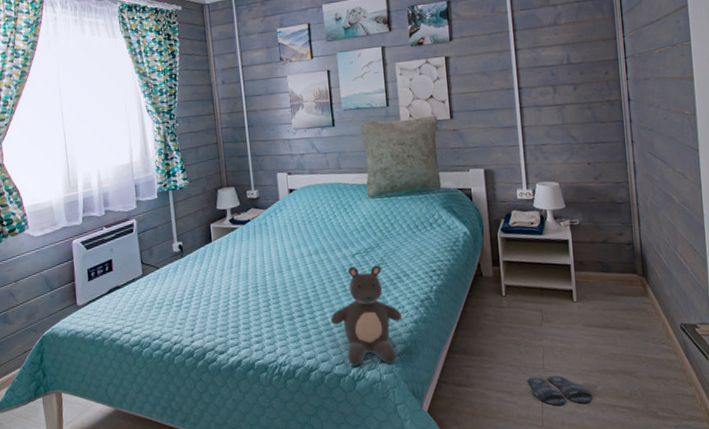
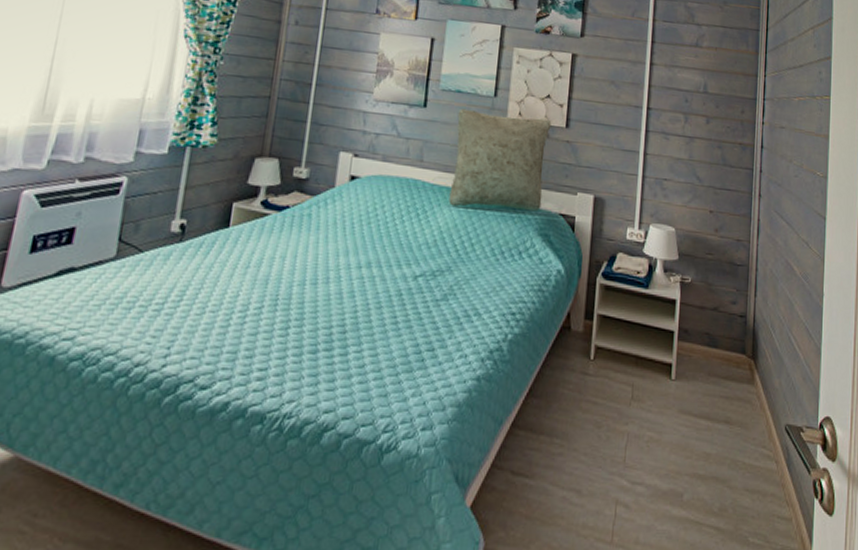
teddy bear: present [330,265,402,366] -> none [367,291,463,433]
slippers: present [527,375,593,407] -> none [602,474,676,518]

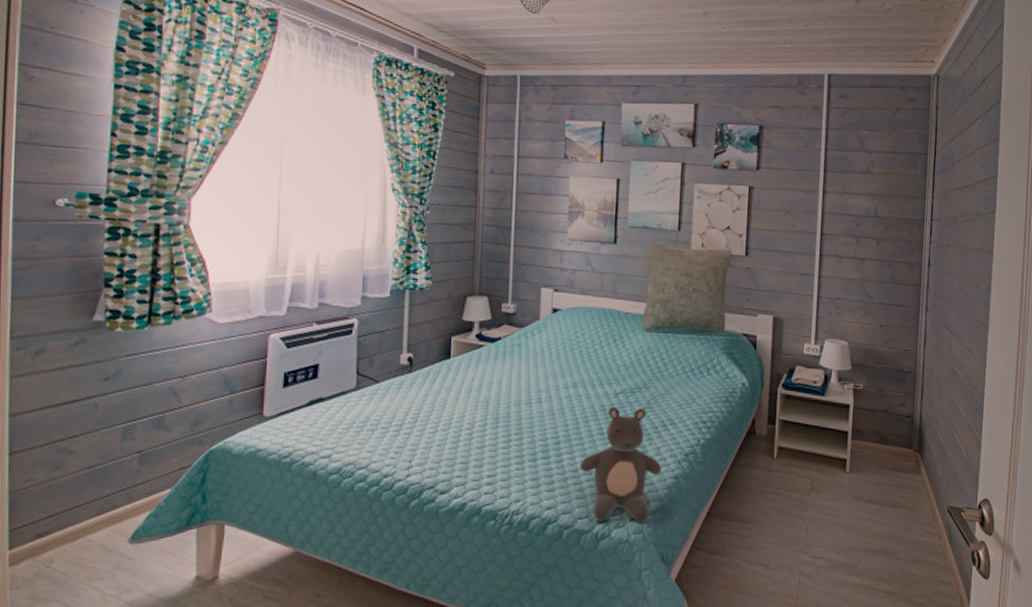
teddy bear: none [367,291,463,433] -> present [579,406,662,522]

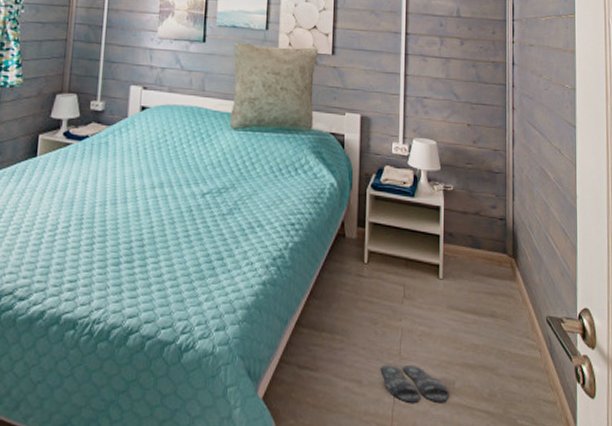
teddy bear: present [579,406,662,522] -> none [164,207,249,333]
slippers: none [787,551,851,585] -> present [380,365,449,404]

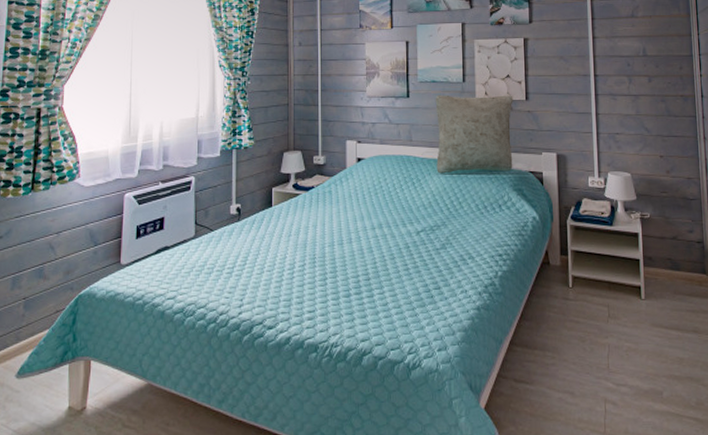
slippers: present [380,365,449,404] -> none [591,378,658,412]

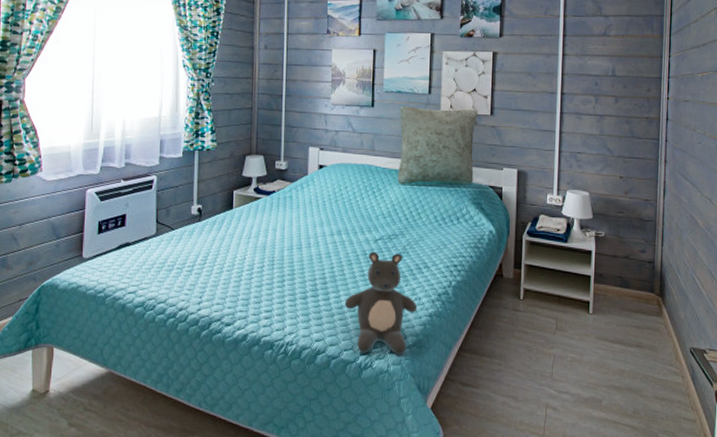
teddy bear: none [389,244,464,352] -> present [344,251,418,355]

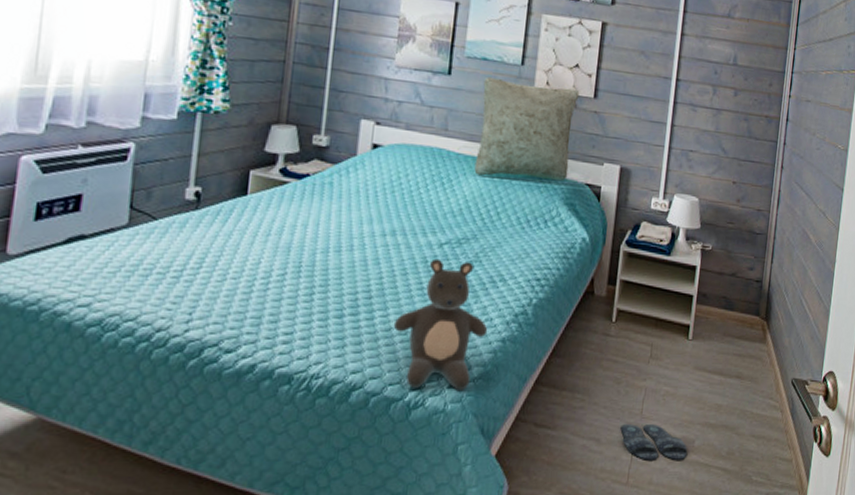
slippers: none [534,385,596,418] -> present [620,424,688,462]

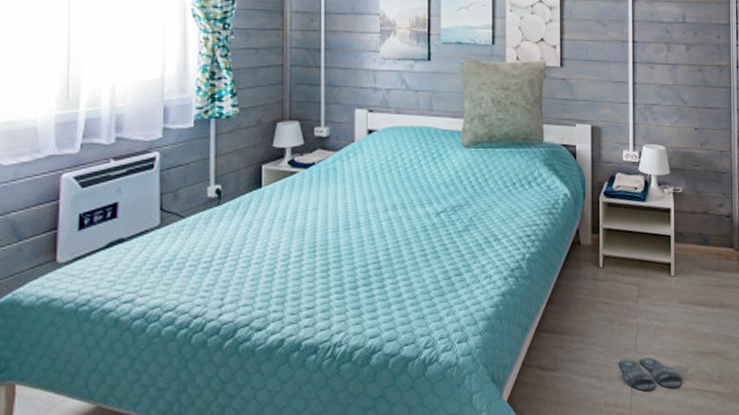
teddy bear: present [393,258,488,390] -> none [403,226,488,346]

